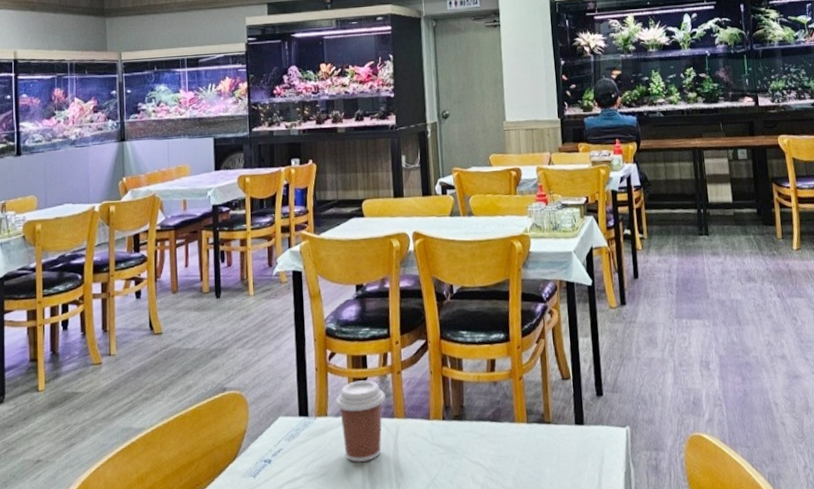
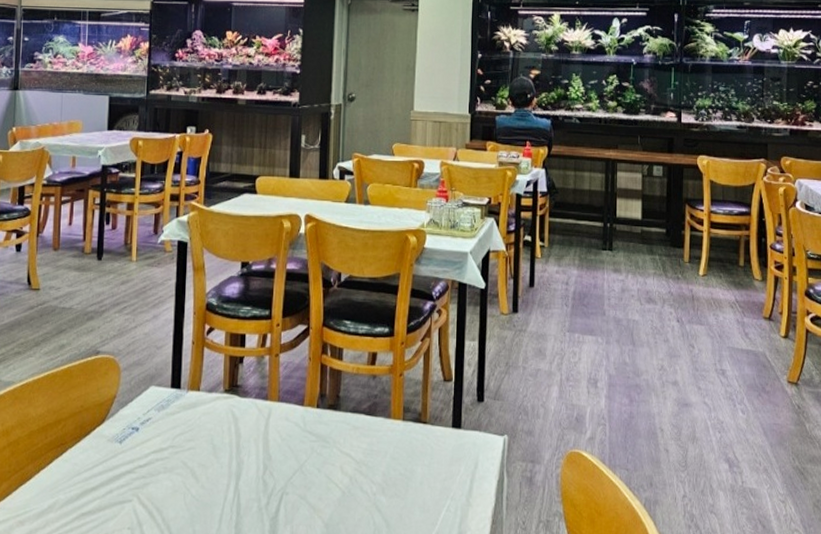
coffee cup: present [336,380,386,462] -> none [210,359,261,440]

